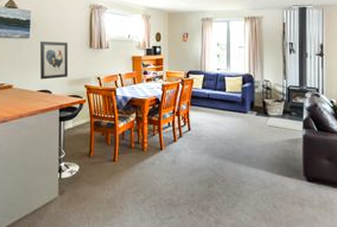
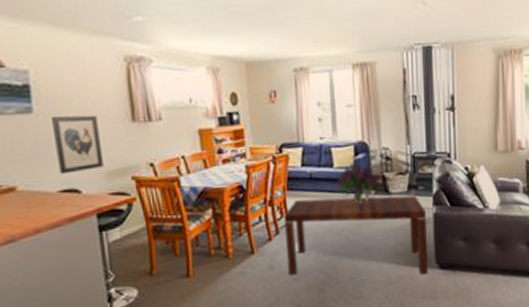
coffee table: none [187,113,297,185] -> present [284,195,428,276]
bouquet: none [226,89,263,122] -> present [335,161,383,205]

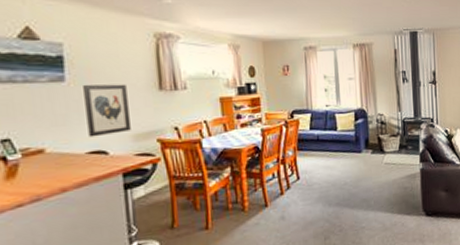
coffee table: present [284,195,428,276] -> none [294,154,417,225]
bouquet: present [335,161,383,205] -> none [338,125,379,162]

